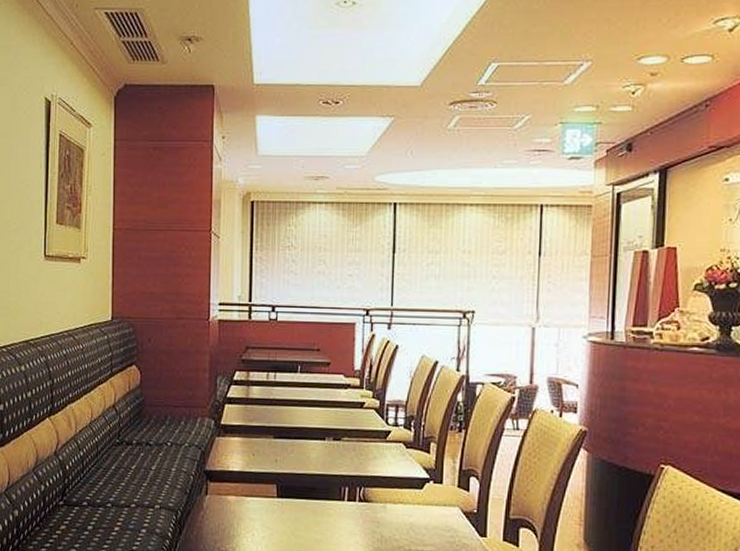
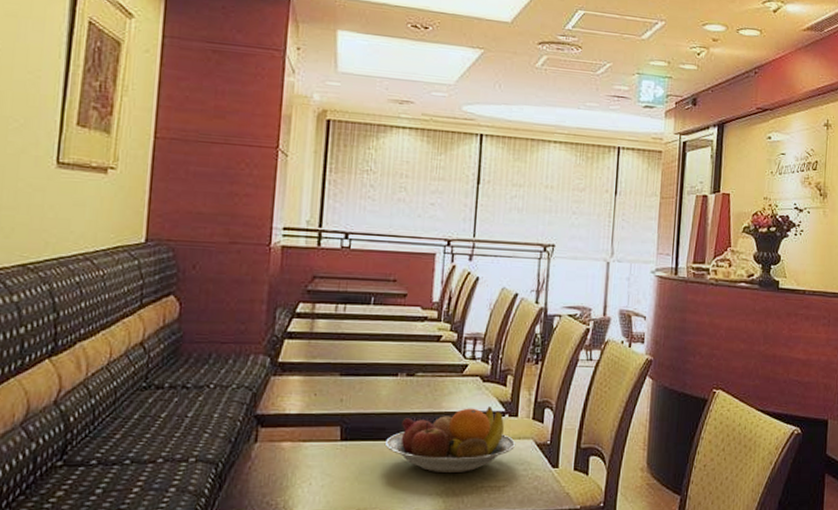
fruit bowl: none [316,473,442,535] -> present [384,407,516,474]

